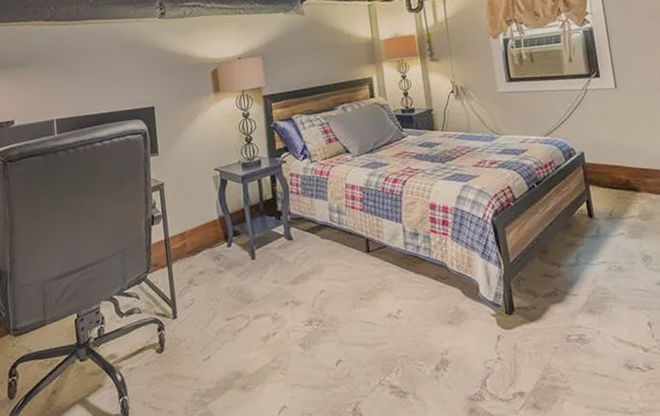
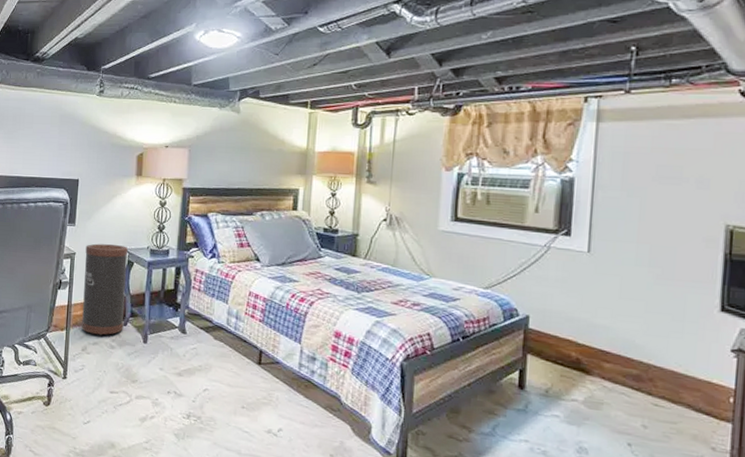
trash can: none [173,165,229,264] -> present [81,243,128,336]

